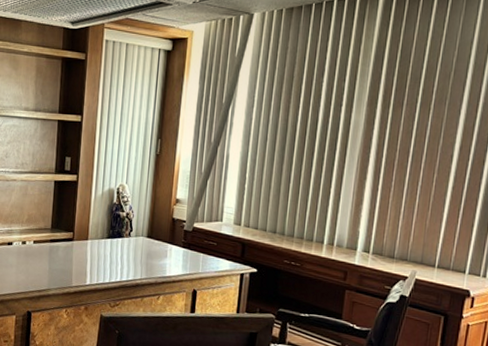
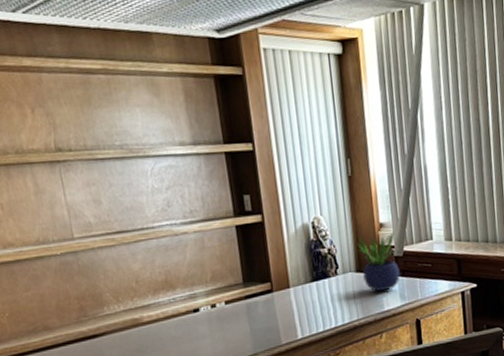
potted plant: none [151,207,188,259] -> present [357,231,401,292]

